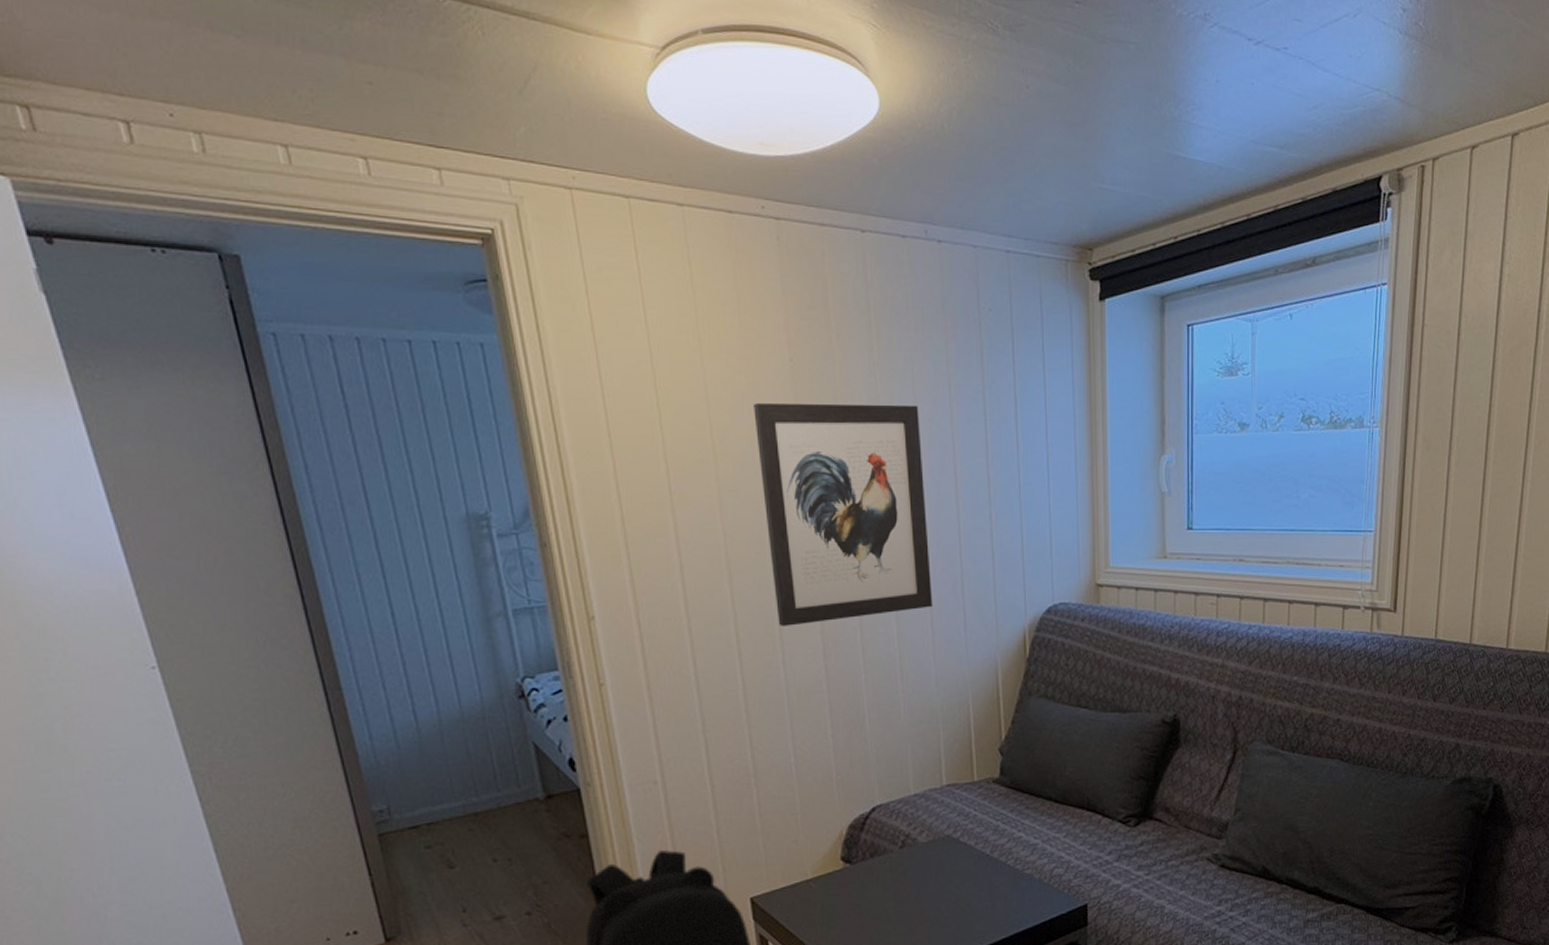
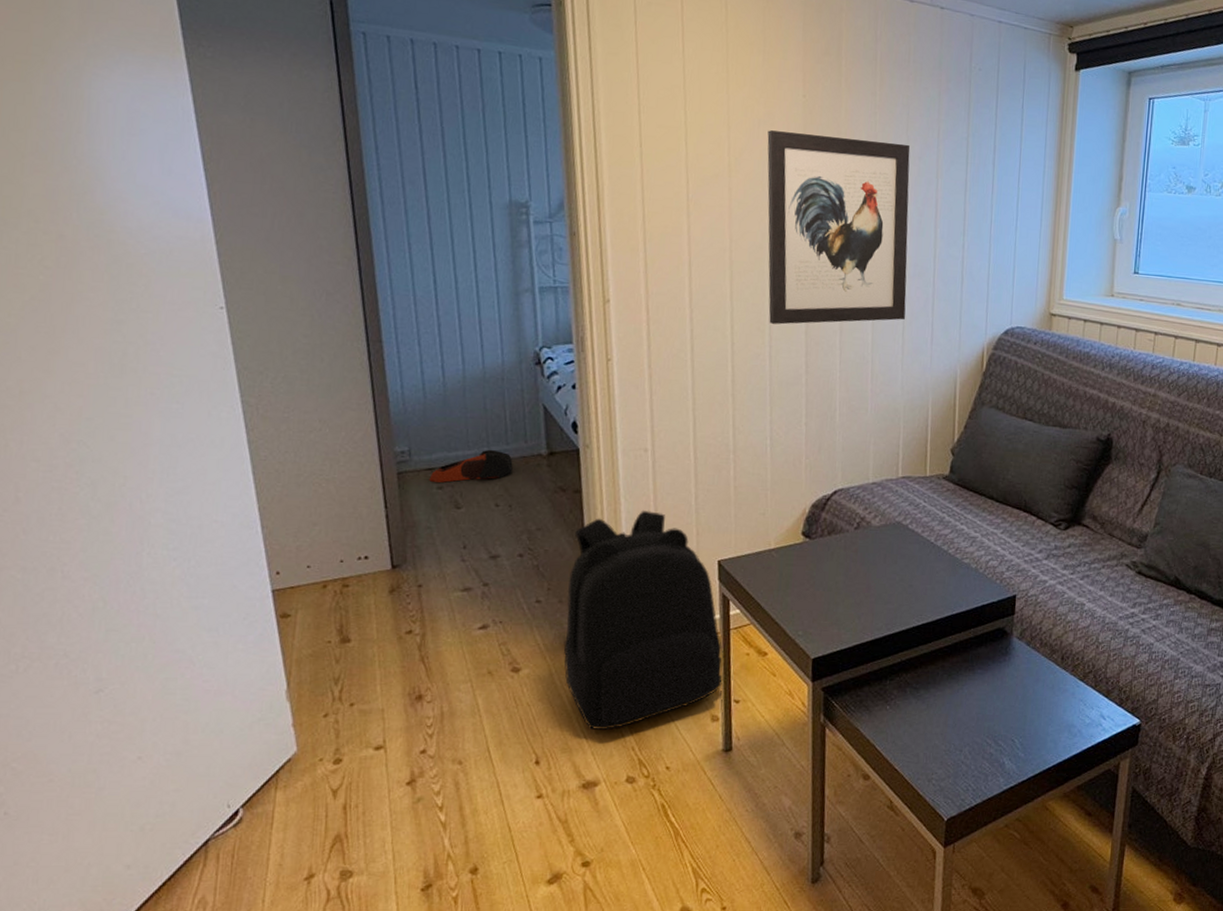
bag: none [415,798,508,842] -> present [429,449,513,483]

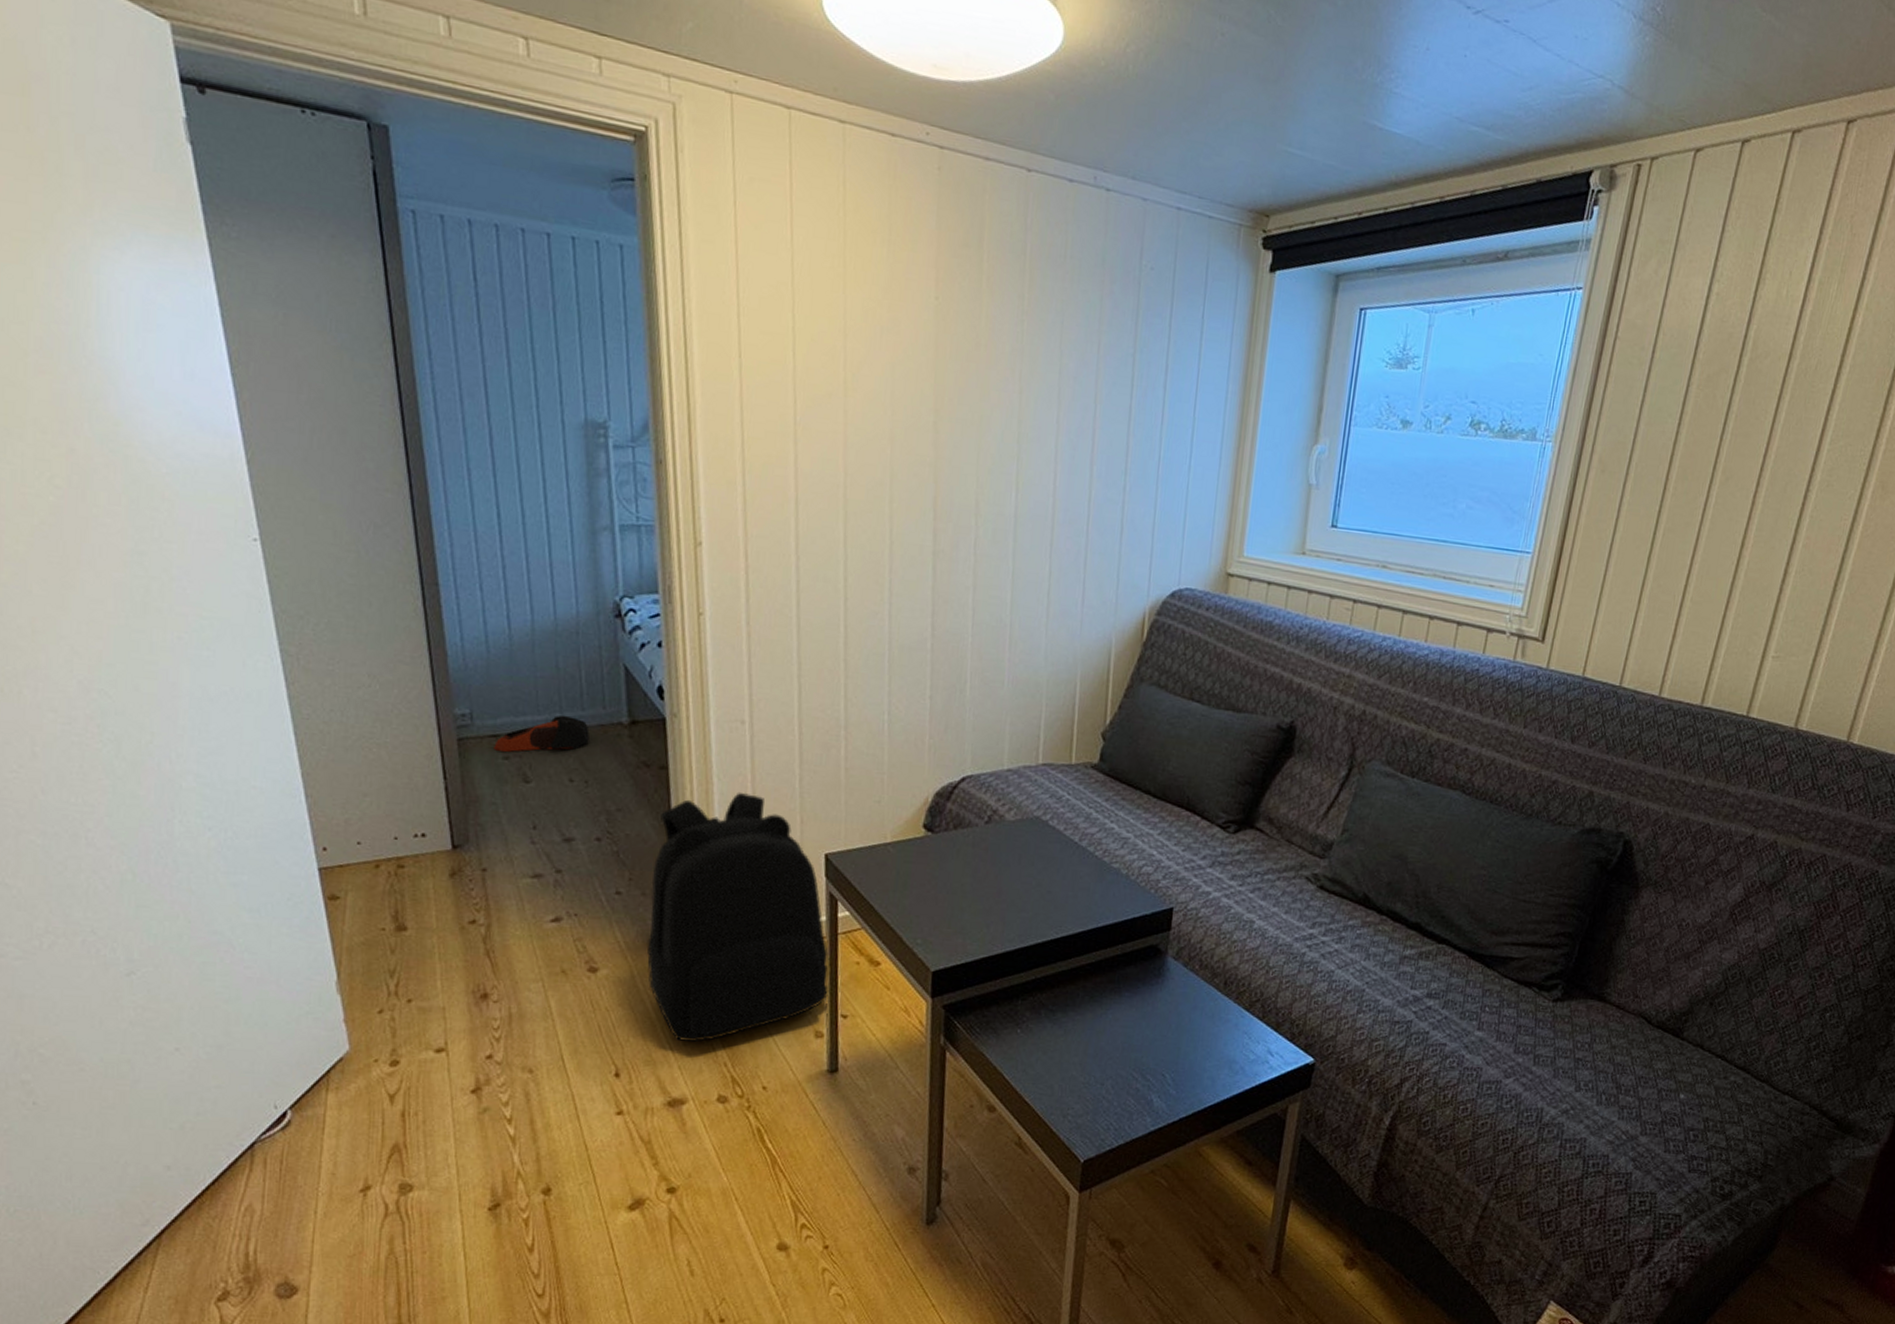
wall art: present [767,130,910,325] -> none [889,340,1064,578]

